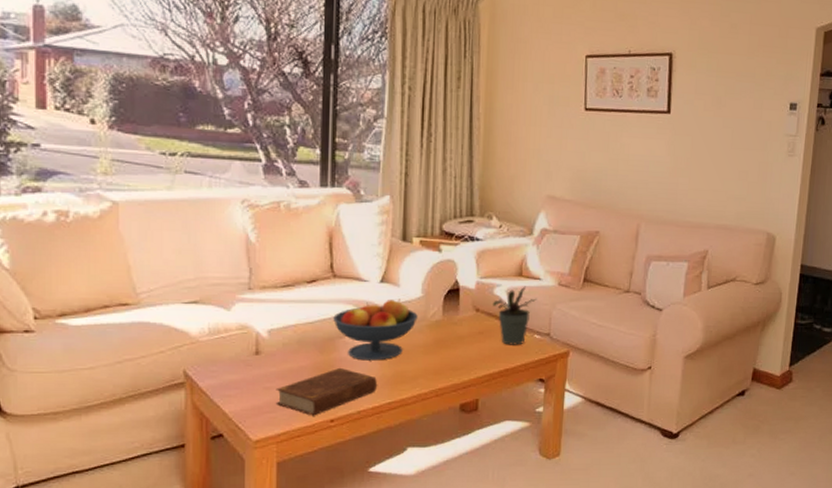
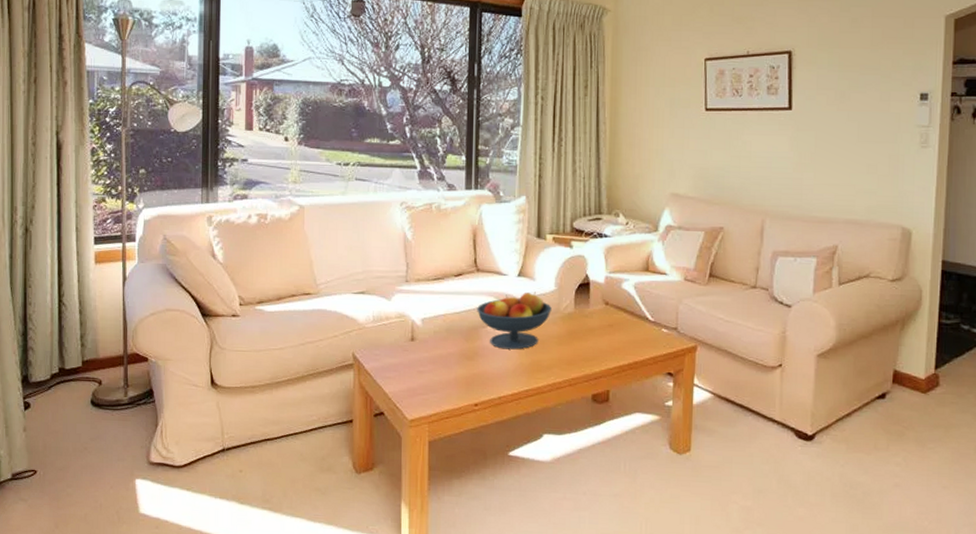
book: present [275,367,378,416] -> none [427,355,517,400]
potted plant: present [493,286,537,345] -> none [621,281,664,339]

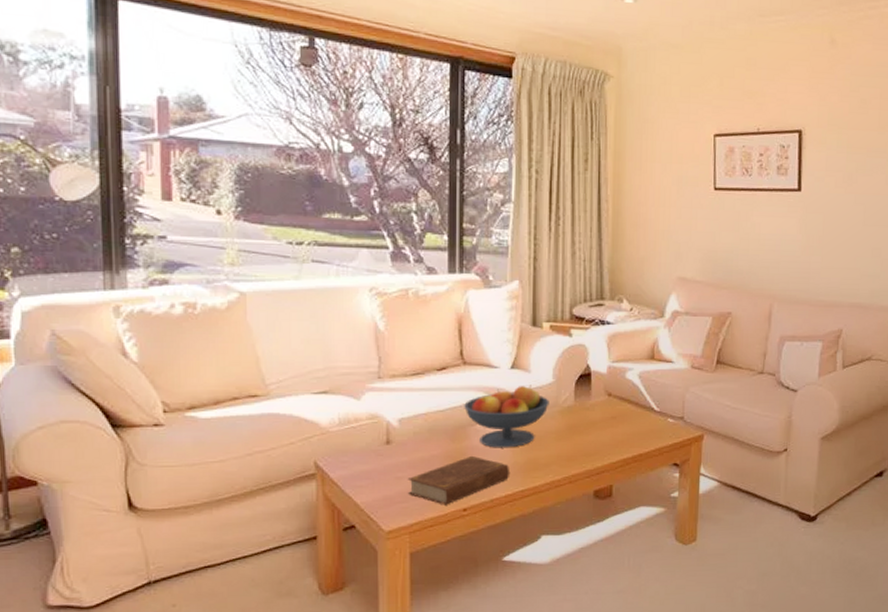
book: none [427,355,517,400] -> present [407,455,511,505]

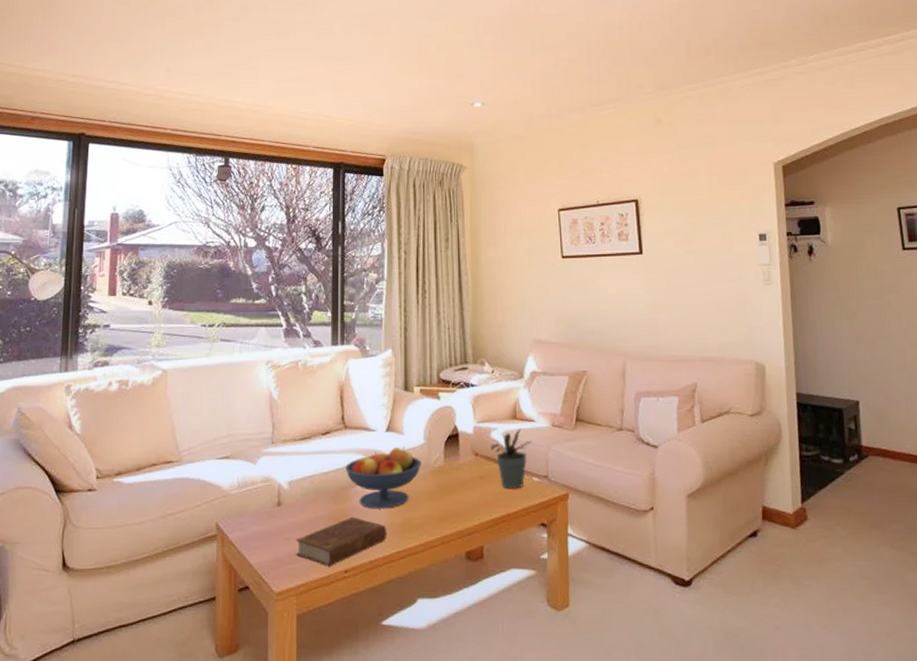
potted plant: none [625,369,670,430] -> present [491,428,532,489]

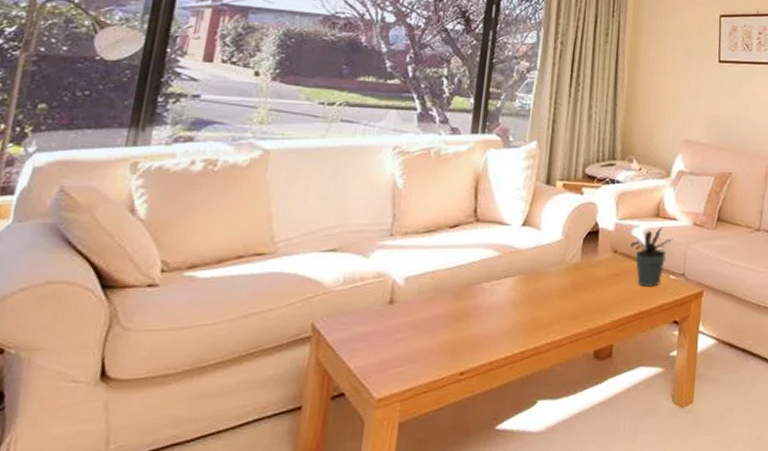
book: present [295,516,388,567] -> none [404,315,512,369]
fruit bowl: present [345,446,421,509] -> none [472,242,557,307]

